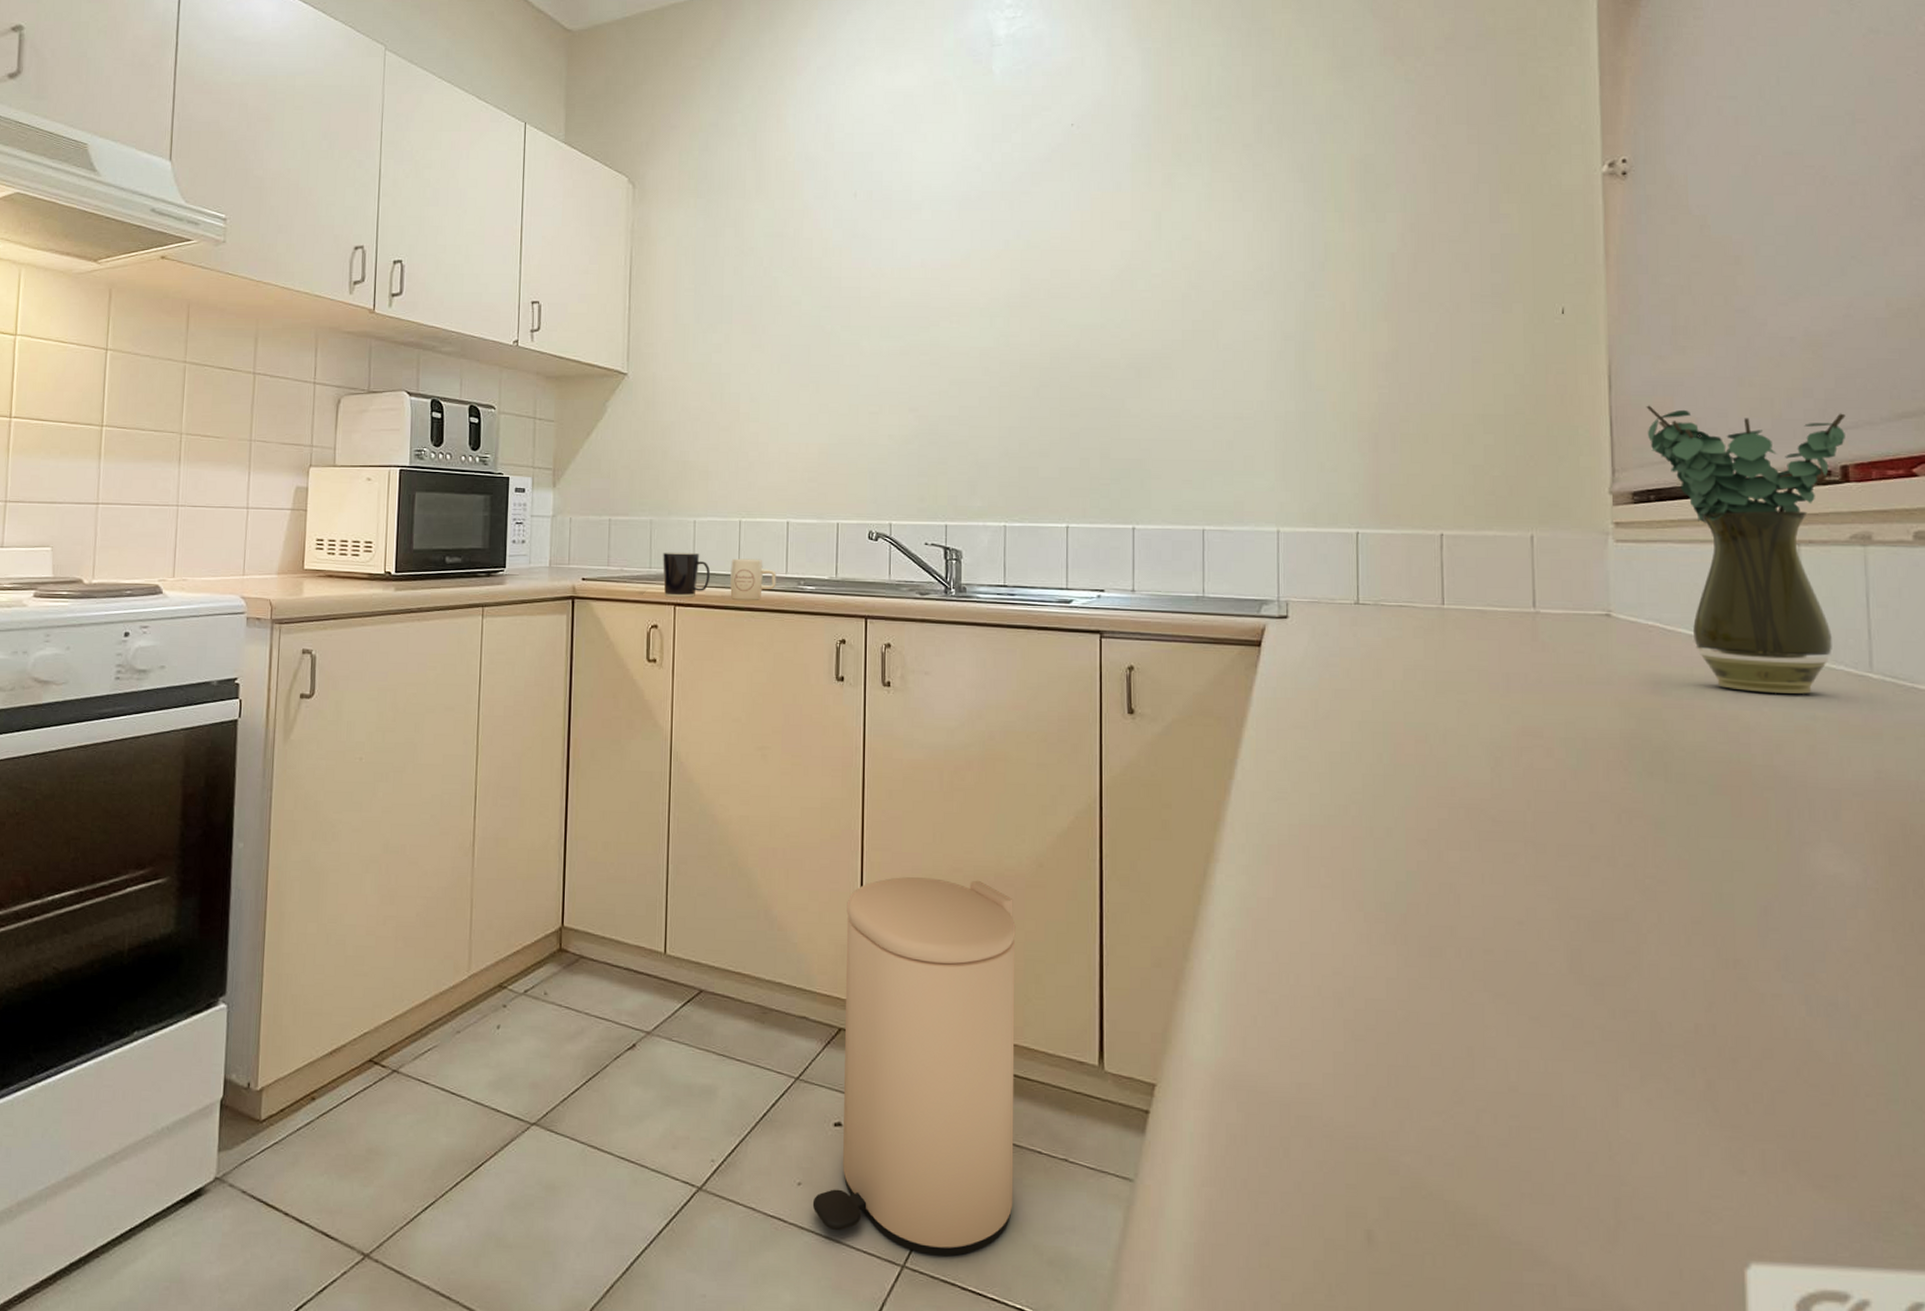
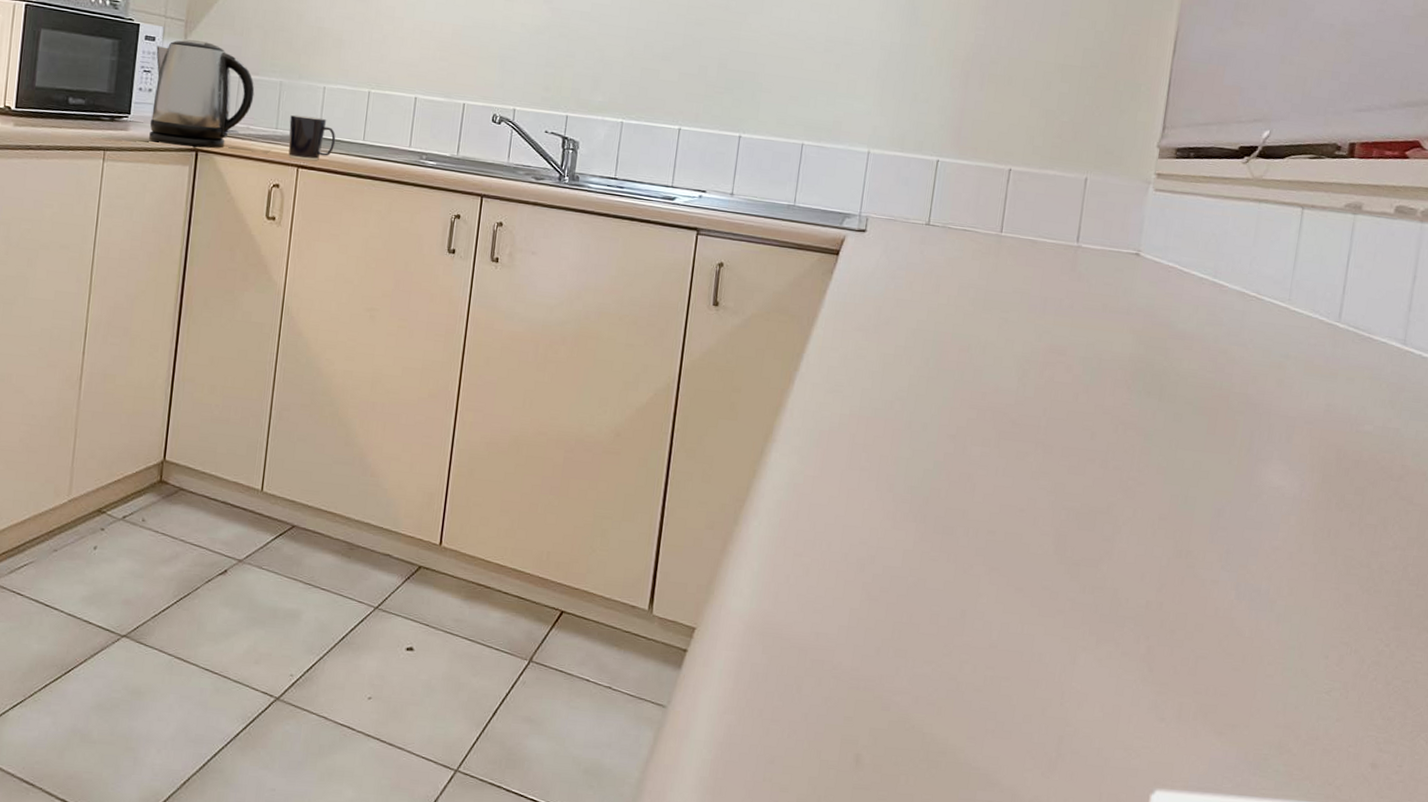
kettle: none [524,487,626,596] -> present [148,39,255,149]
mug: present [730,558,777,601] -> none [353,127,400,171]
pedal bin: present [812,877,1016,1257] -> none [380,436,590,764]
vase: present [1646,405,1846,694] -> none [1198,71,1362,336]

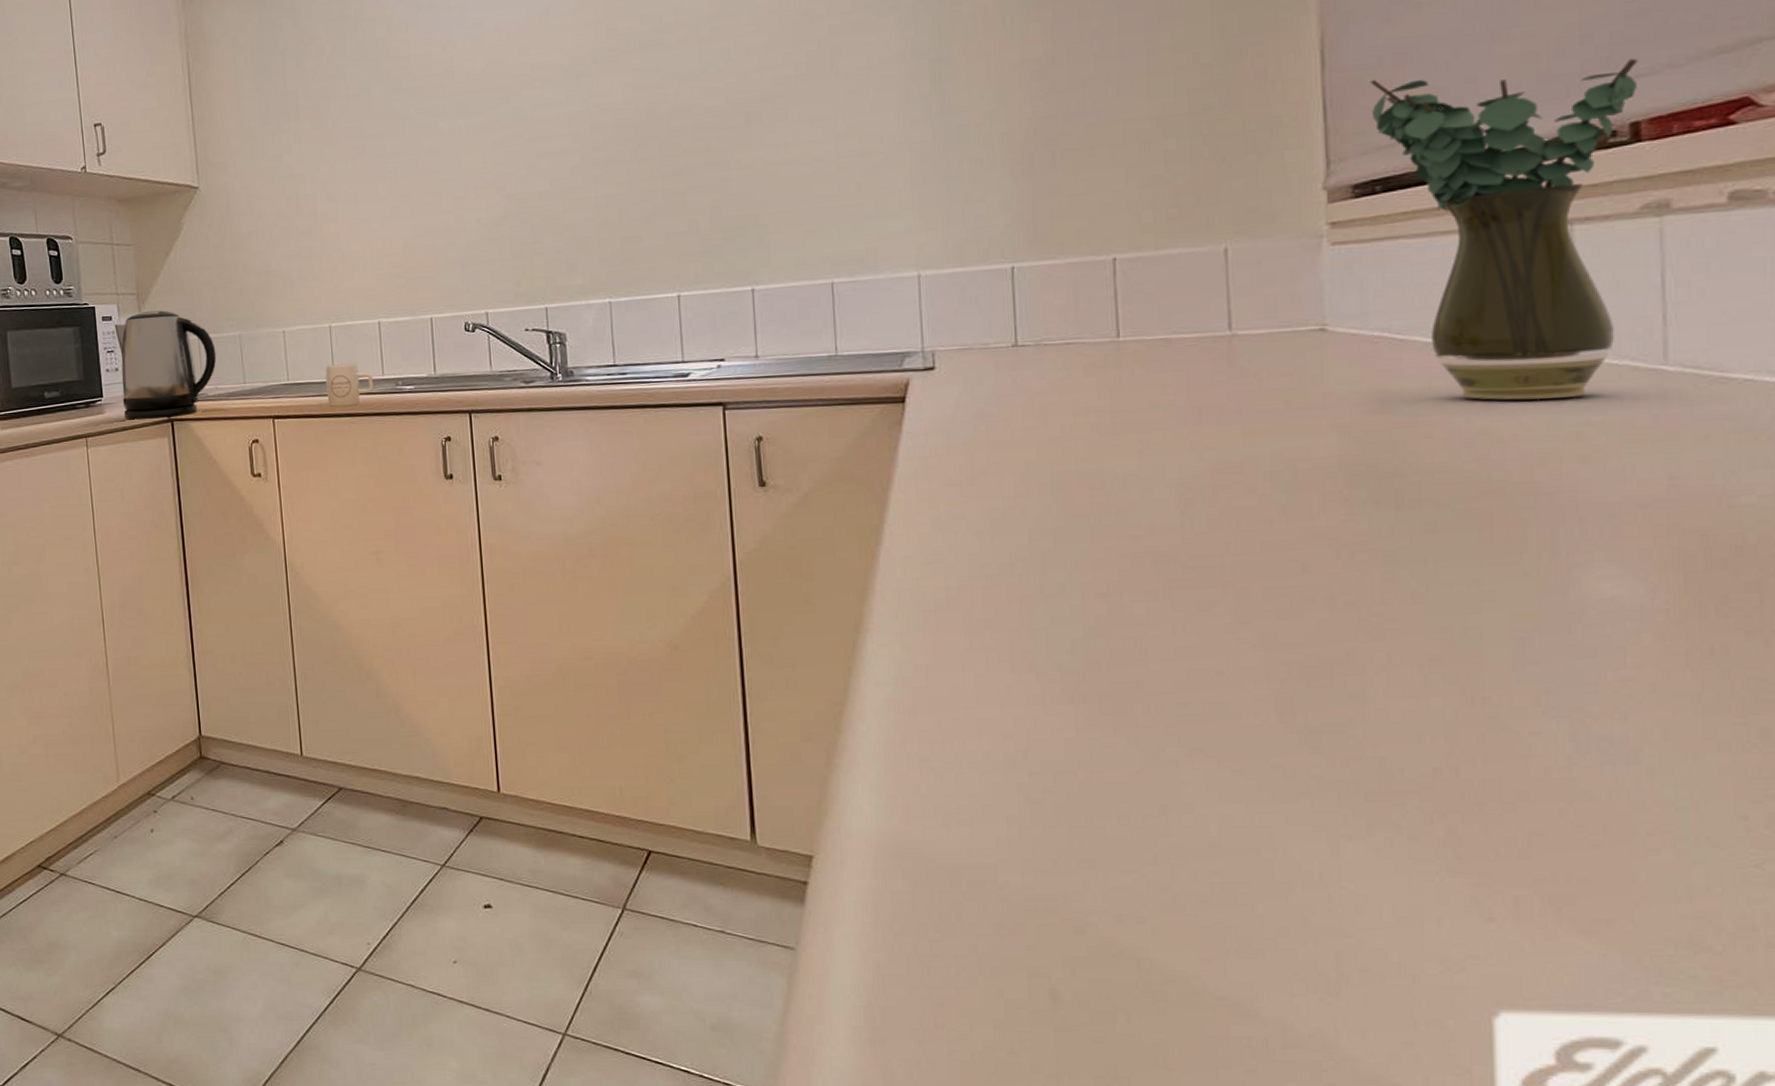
mug: present [288,114,336,162] -> none [256,363,306,412]
mug: none [353,127,400,171] -> present [325,363,374,408]
vase: none [1198,71,1362,336] -> present [1370,58,1638,400]

